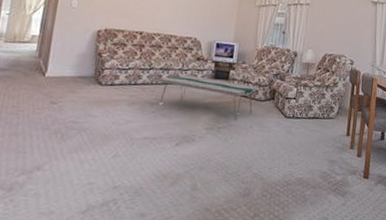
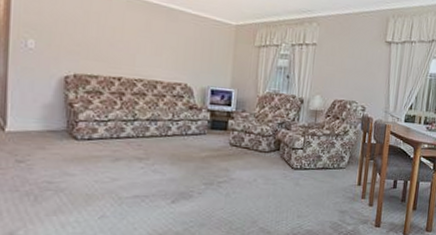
coffee table: present [158,74,257,121] -> none [145,126,260,174]

